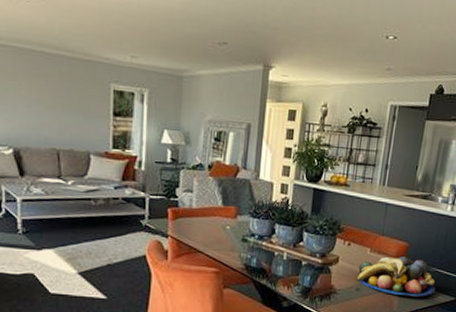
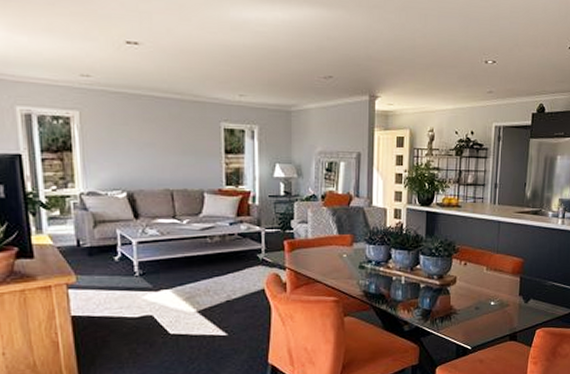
fruit bowl: present [357,257,436,297] -> none [476,272,554,312]

